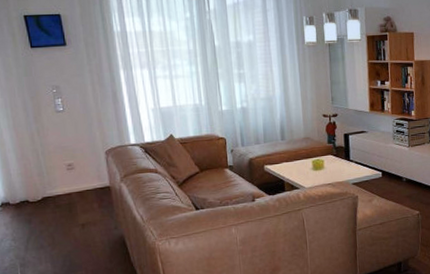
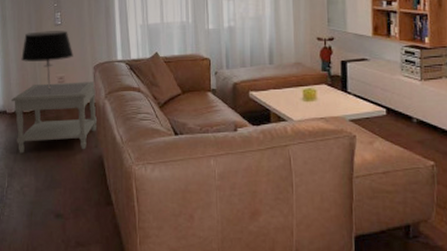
side table: none [14,166,115,243] -> present [12,81,97,154]
table lamp: none [20,117,81,177] -> present [21,30,73,89]

